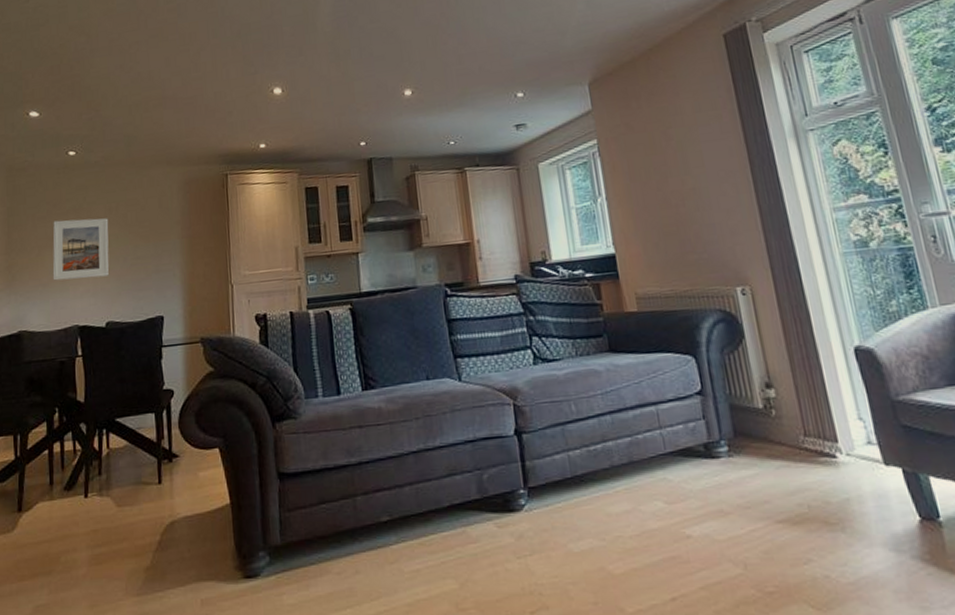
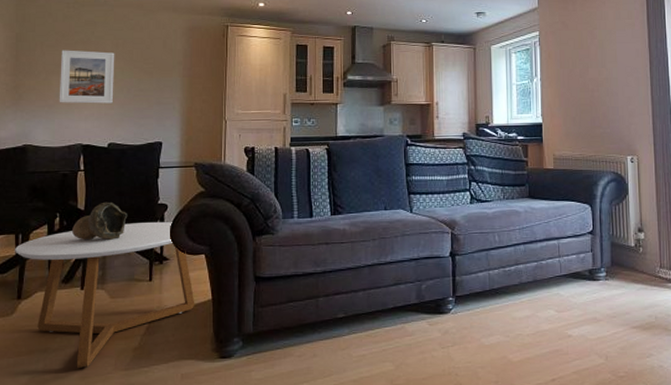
coffee table: none [14,410,212,594] -> present [15,221,195,368]
decorative bowl: none [72,390,131,438] -> present [72,201,128,240]

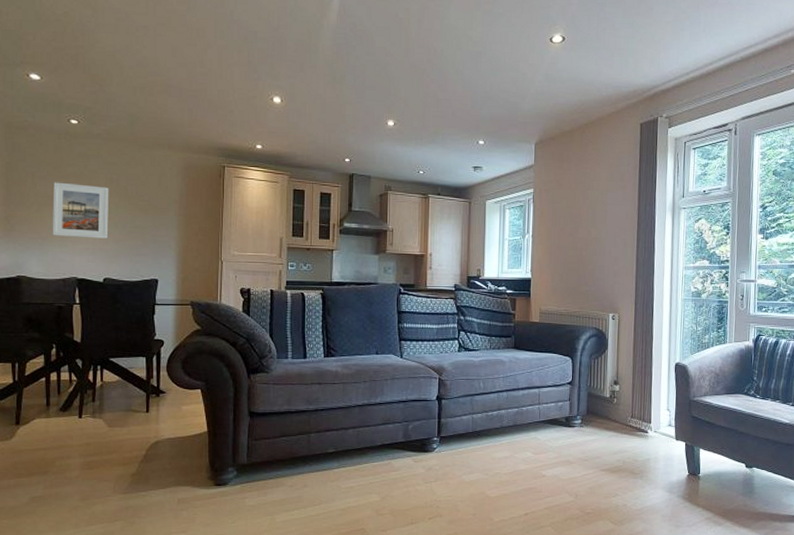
coffee table: present [15,221,195,368] -> none [12,356,191,490]
decorative bowl: present [72,201,128,240] -> none [69,335,124,372]

